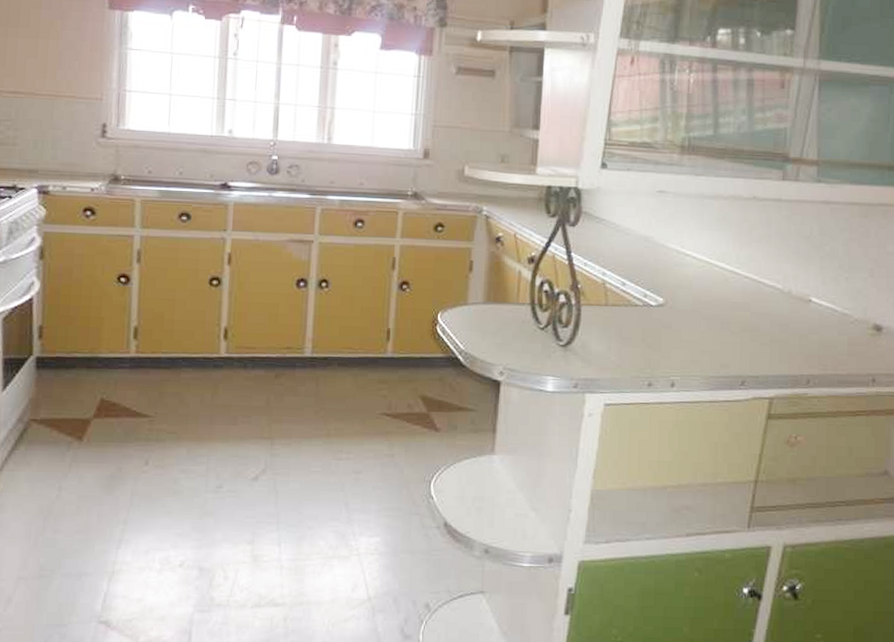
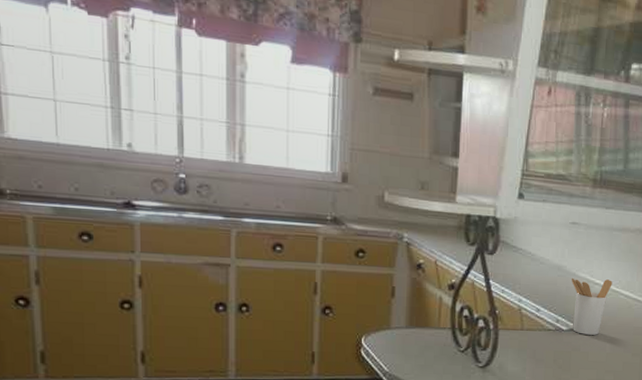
utensil holder: none [659,249,705,311] -> present [571,277,612,335]

